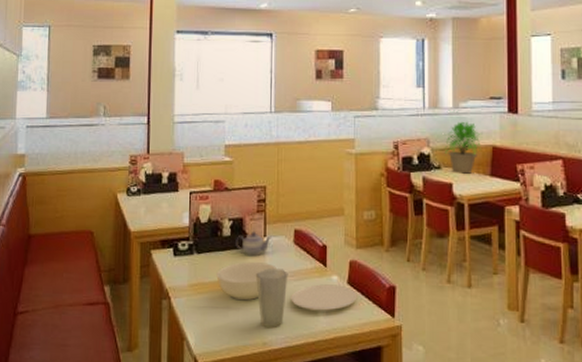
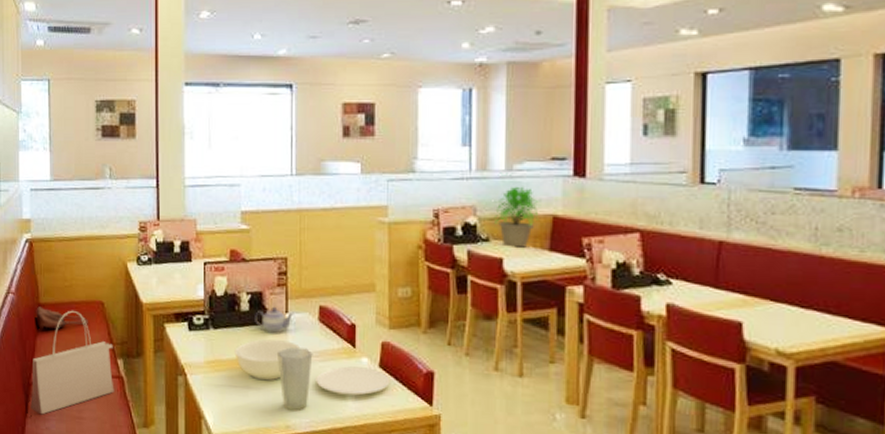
tote bag: none [15,240,101,344] -> present [30,310,114,415]
handbag: none [25,237,77,260] -> present [36,306,88,330]

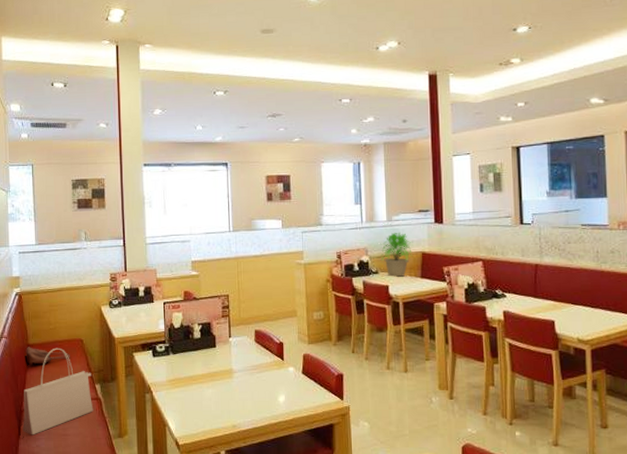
bowl: present [234,339,301,381] -> none [190,359,242,392]
teapot: present [255,306,294,334] -> none [205,333,236,355]
cup: present [276,347,313,410] -> none [223,364,252,412]
plate: present [316,366,390,396] -> none [254,375,311,397]

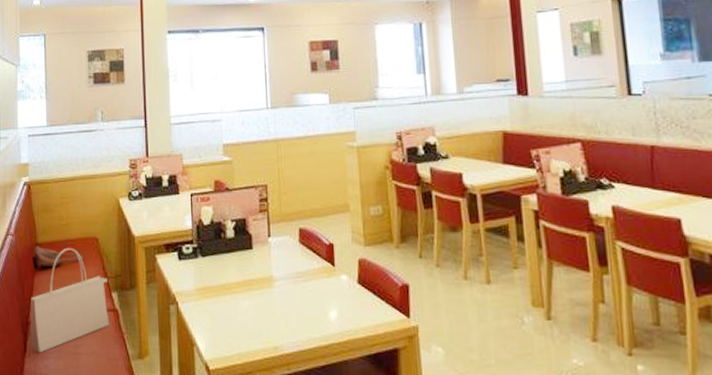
potted plant: present [380,232,413,277] -> none [450,106,492,163]

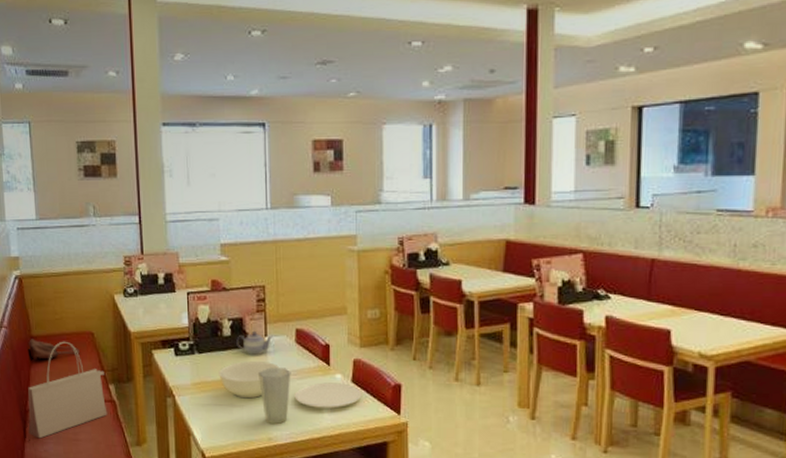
bowl: none [222,264,285,304] -> present [219,361,280,399]
teapot: none [240,231,276,258] -> present [236,330,273,356]
cup: none [261,270,296,331] -> present [257,367,291,424]
plate: none [300,285,369,313] -> present [294,382,362,409]

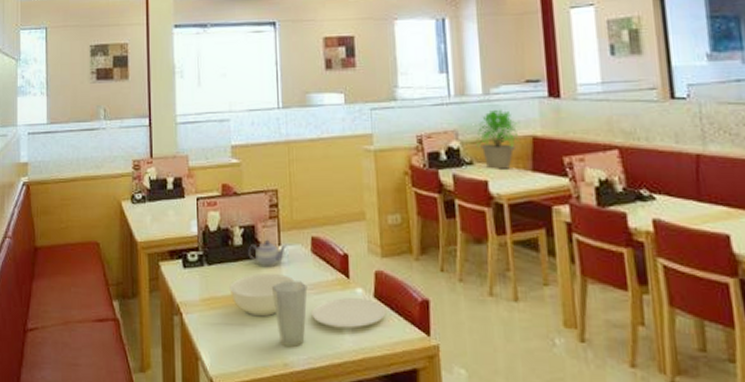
tote bag: present [28,341,108,439] -> none [26,252,110,363]
handbag: present [29,339,80,361] -> none [32,250,84,274]
potted plant: none [453,214,495,270] -> present [475,109,520,169]

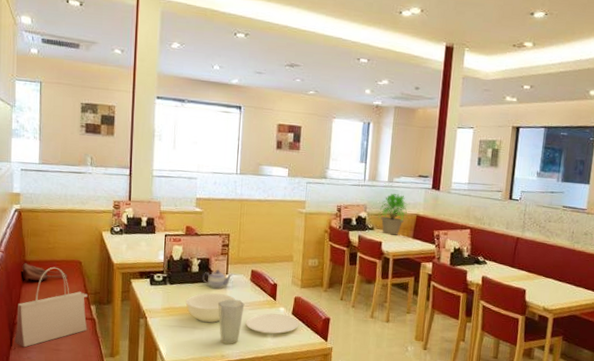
tote bag: none [26,252,110,363] -> present [14,267,88,348]
handbag: none [32,250,84,274] -> present [22,263,67,282]

